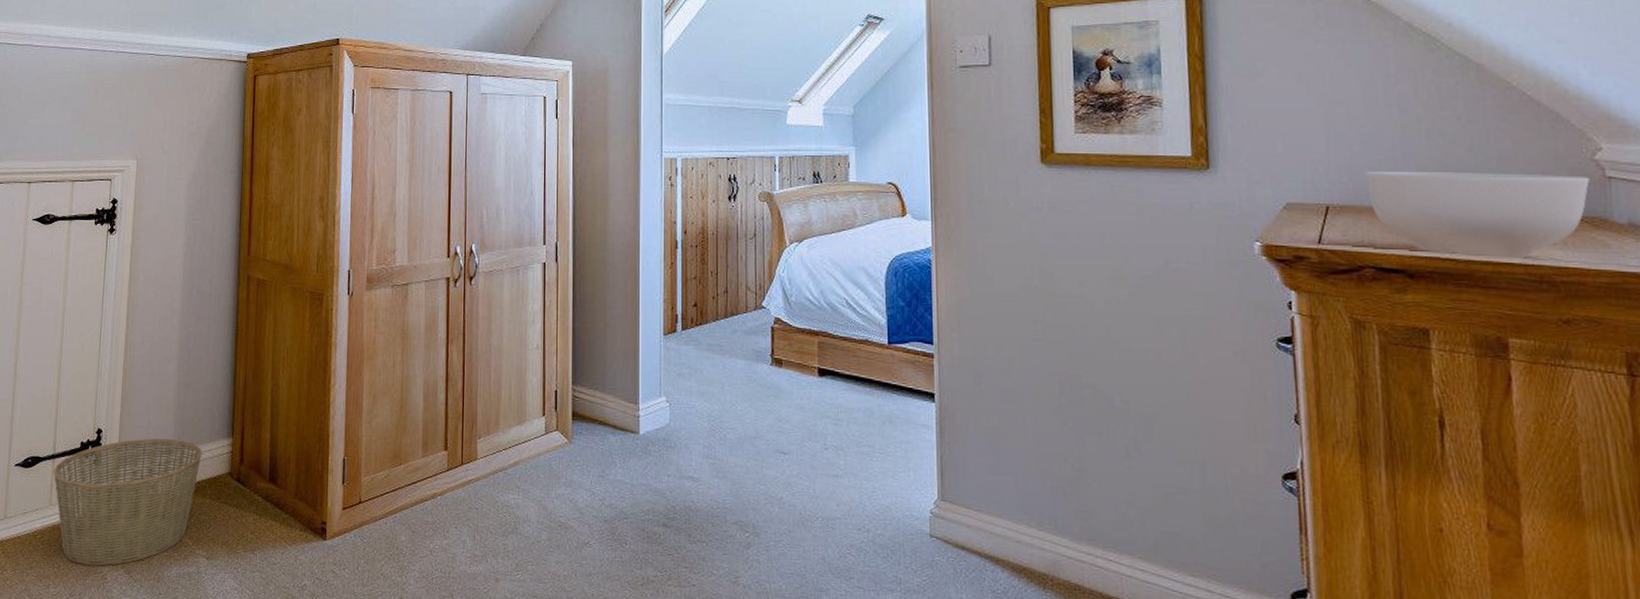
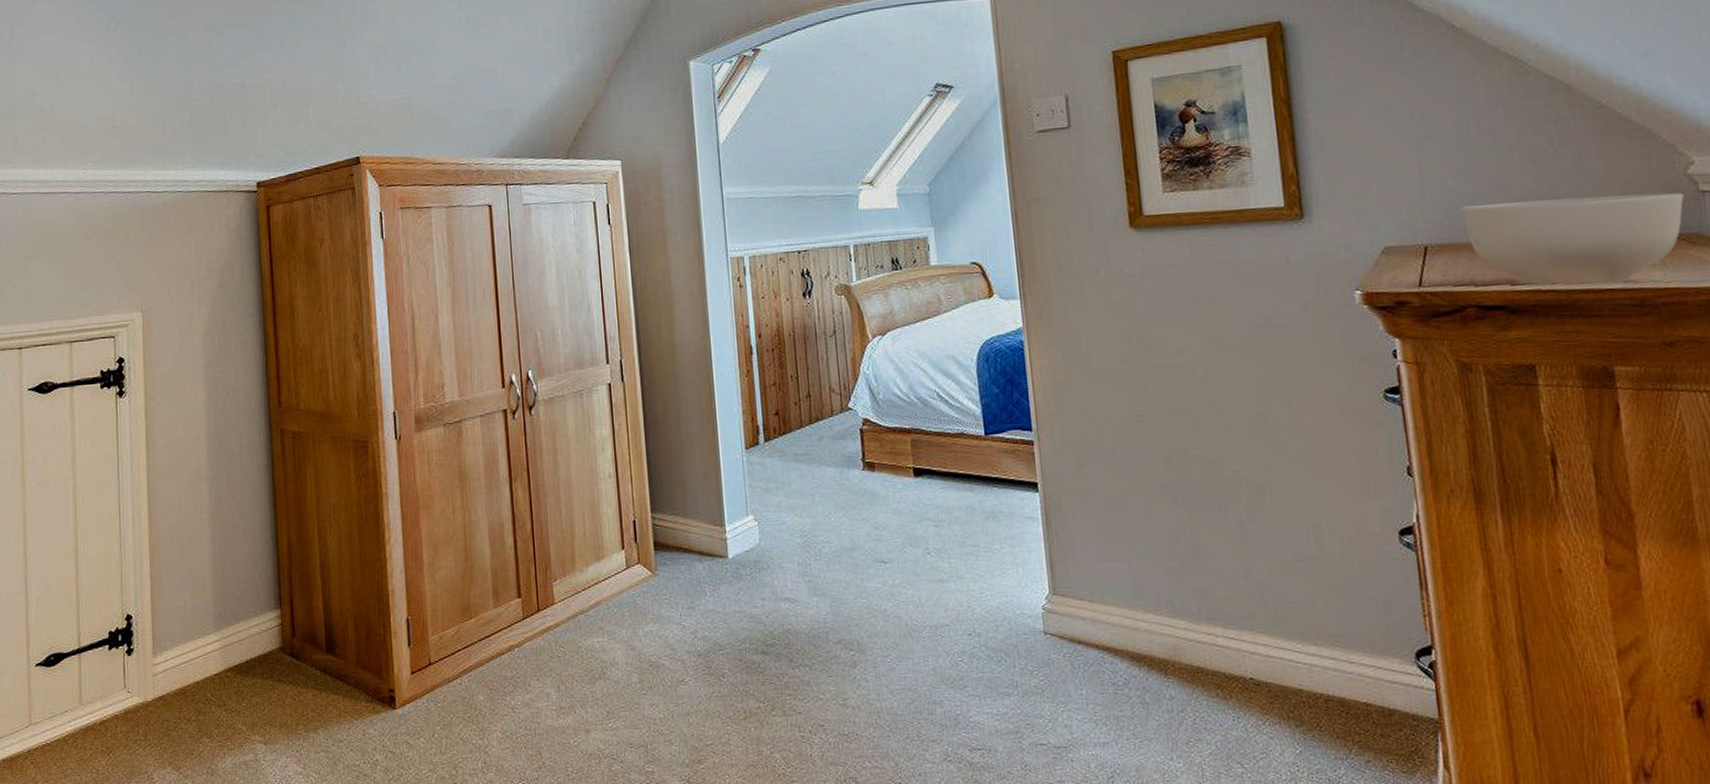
basket: present [54,438,202,566] -> none [81,617,248,766]

